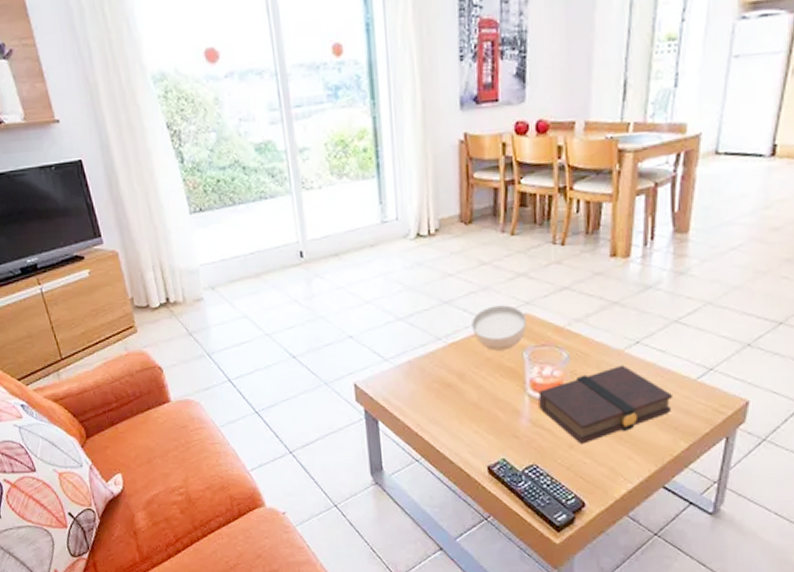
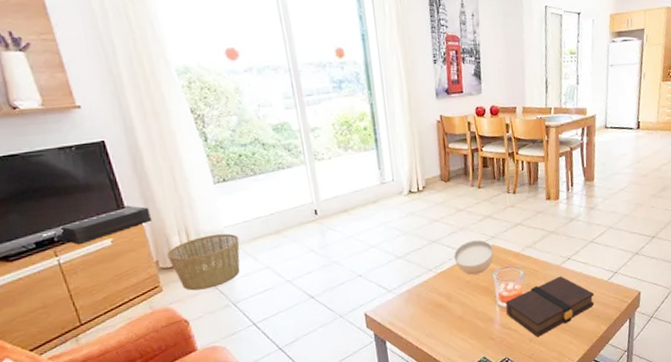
game console: none [37,233,128,273] -> present [54,205,153,244]
basket: none [141,273,216,335] -> present [166,233,240,291]

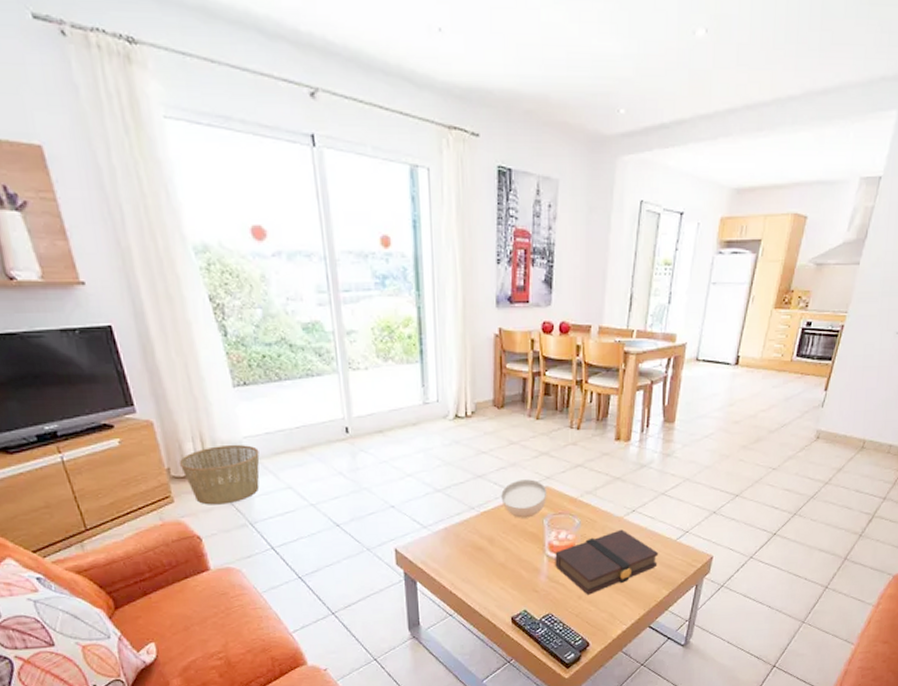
game console: present [54,205,153,244] -> none [57,403,164,441]

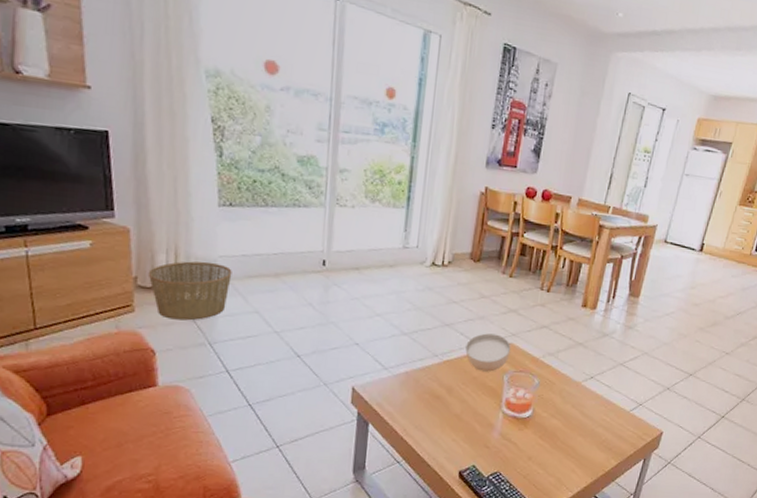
book: present [555,529,659,595] -> none [509,394,612,457]

